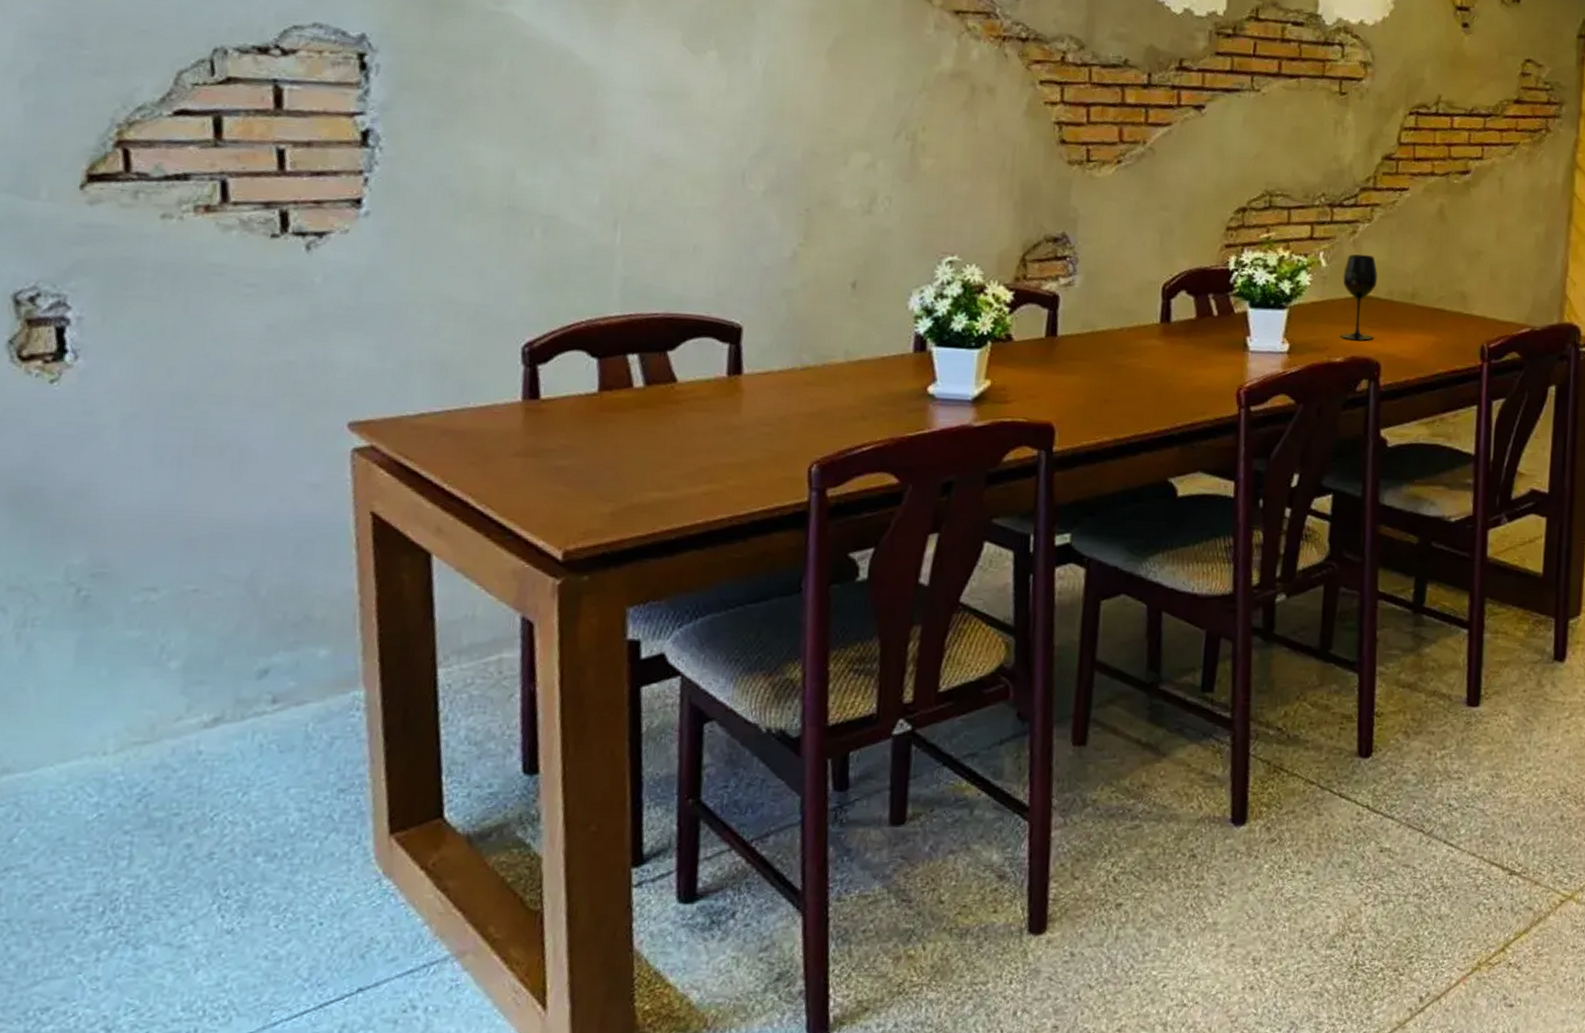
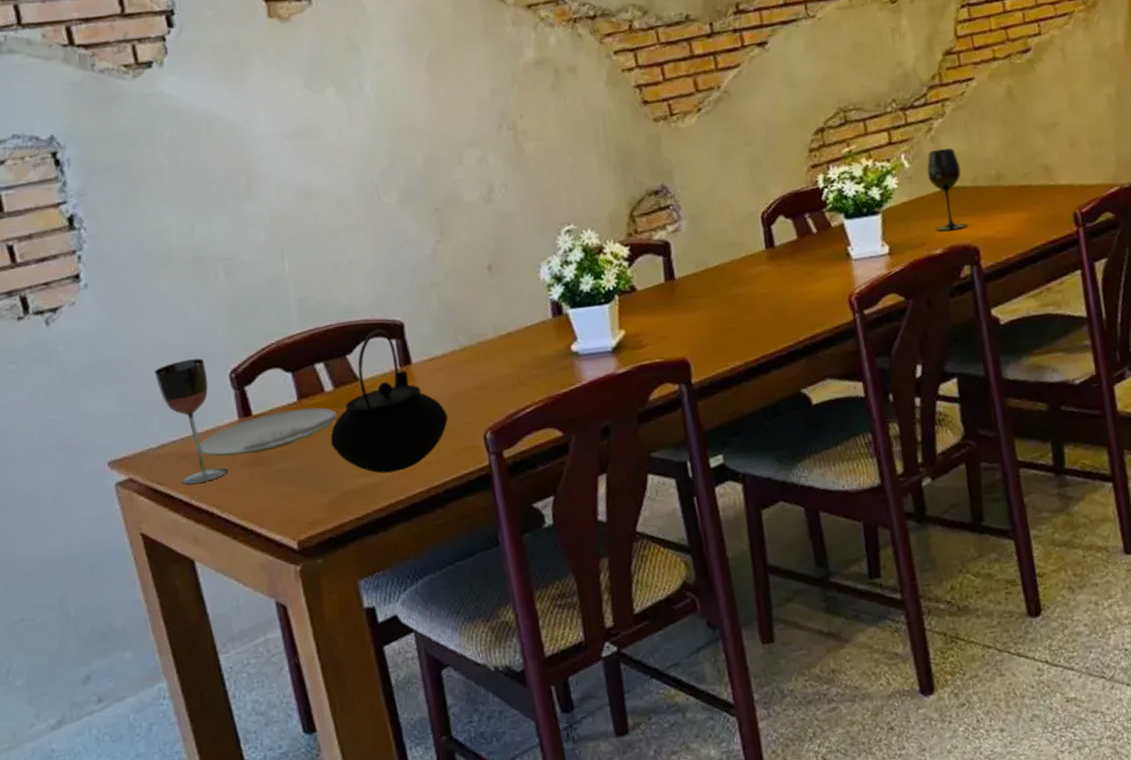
wineglass: none [429,321,496,466] -> present [154,358,228,485]
plate: none [467,400,642,443] -> present [200,407,337,457]
teapot: none [627,328,772,491] -> present [330,329,449,473]

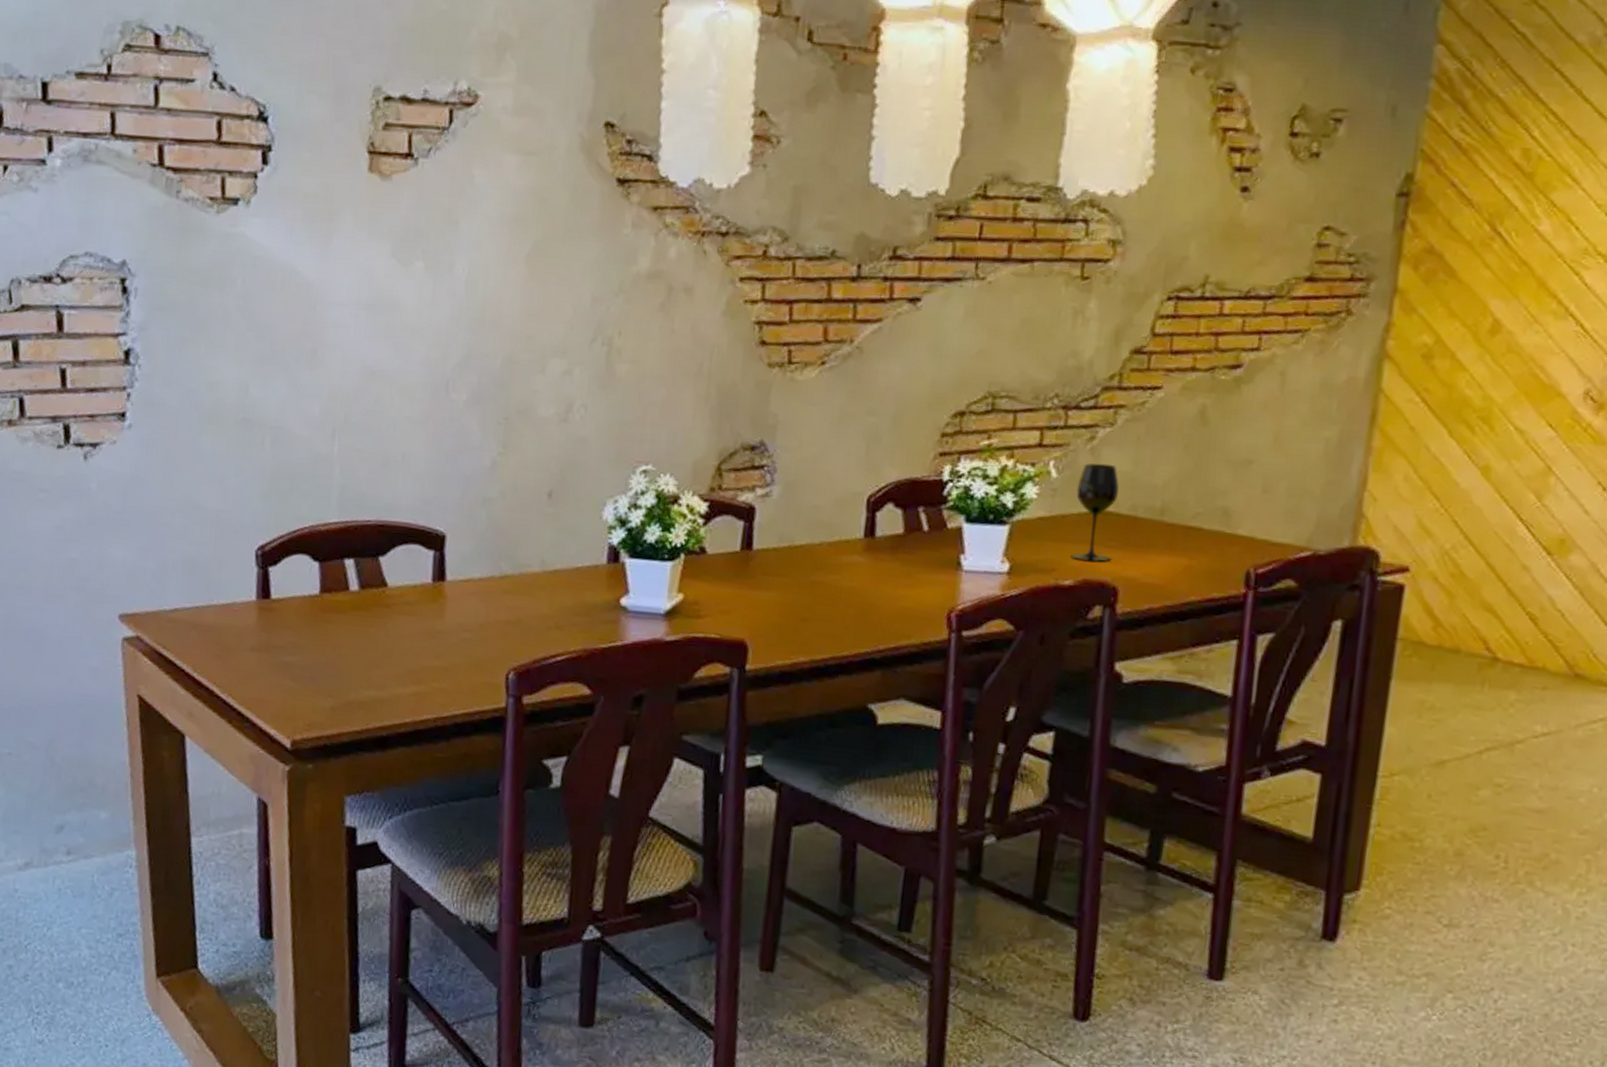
wineglass: present [154,358,228,485] -> none [181,525,235,658]
plate: present [200,407,337,457] -> none [212,601,358,640]
teapot: present [330,329,449,473] -> none [344,535,473,692]

